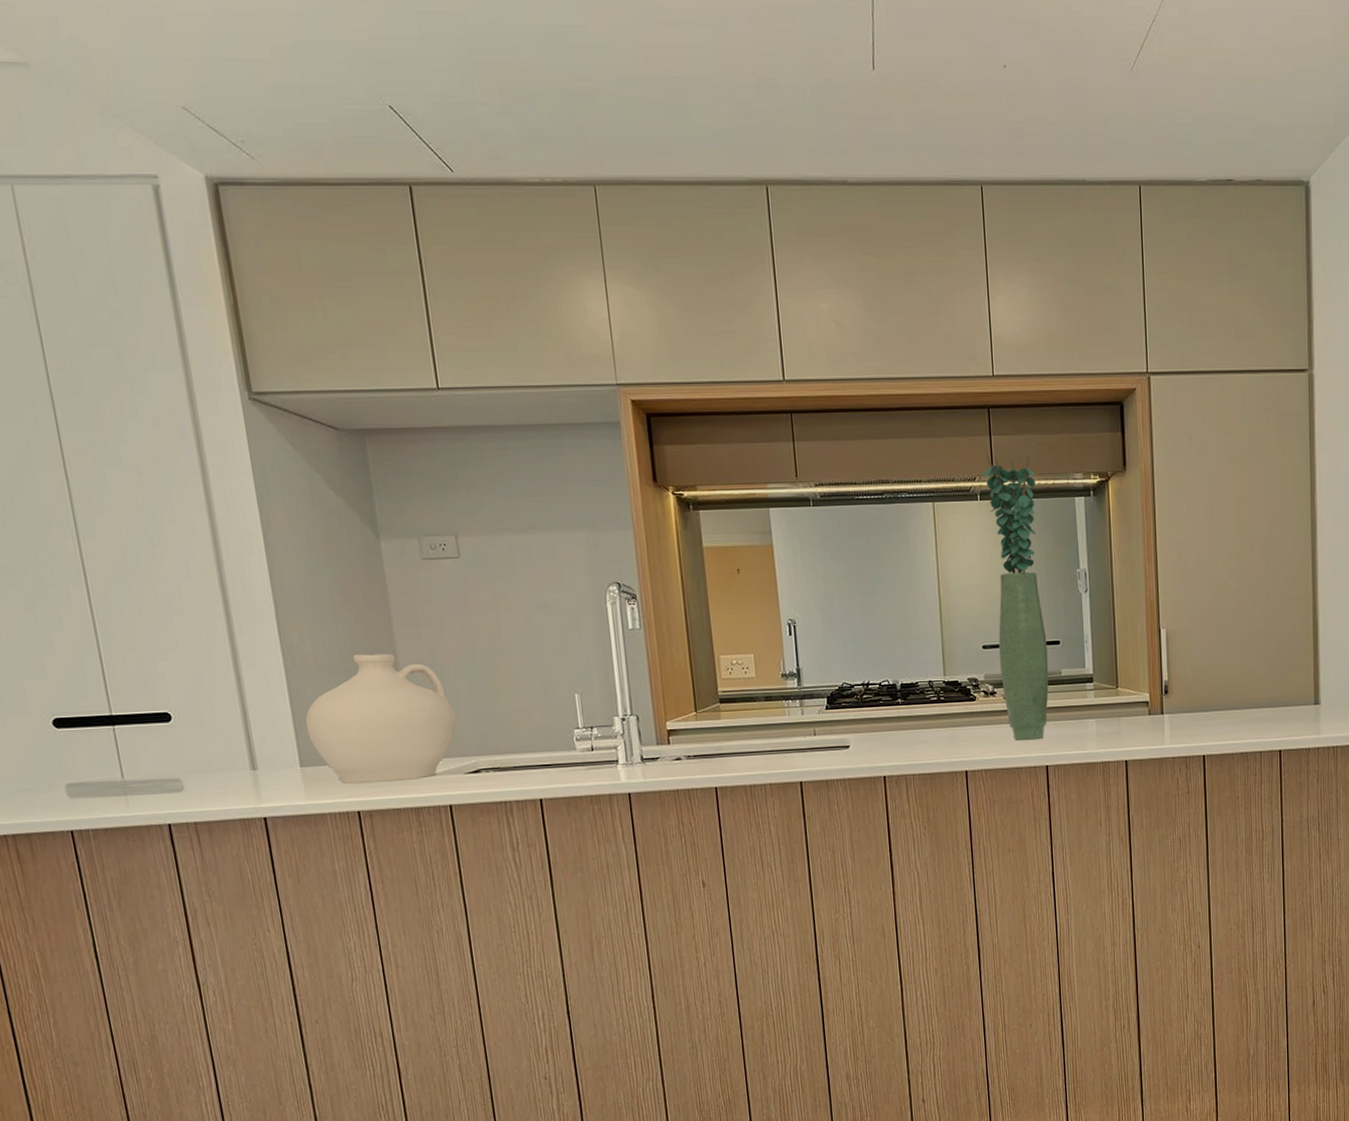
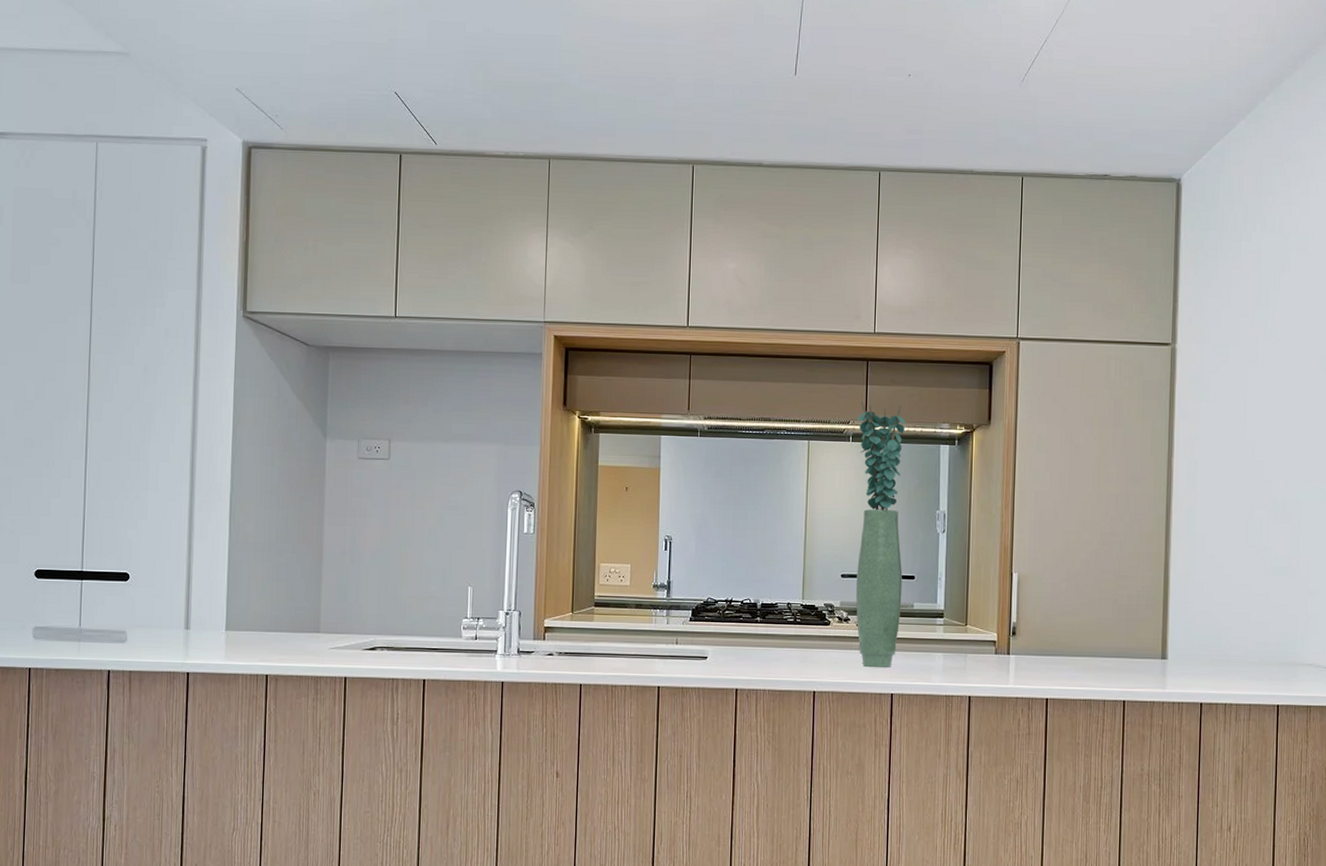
ceramic jug: present [305,653,457,785] -> none [237,536,364,652]

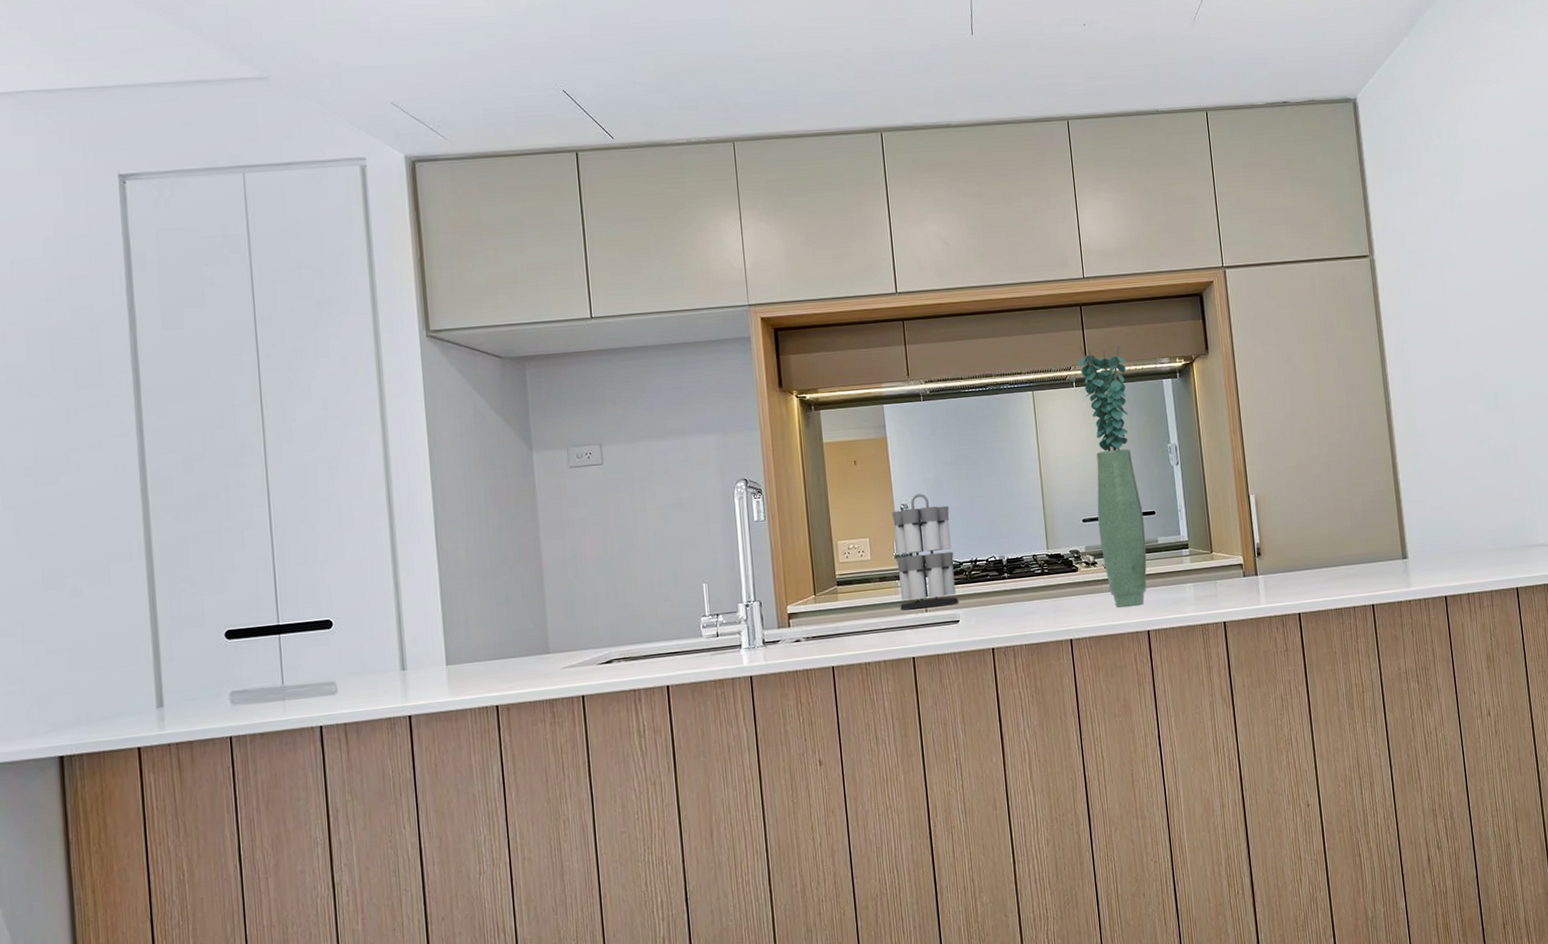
spice rack: none [652,527,712,641] -> present [892,493,959,611]

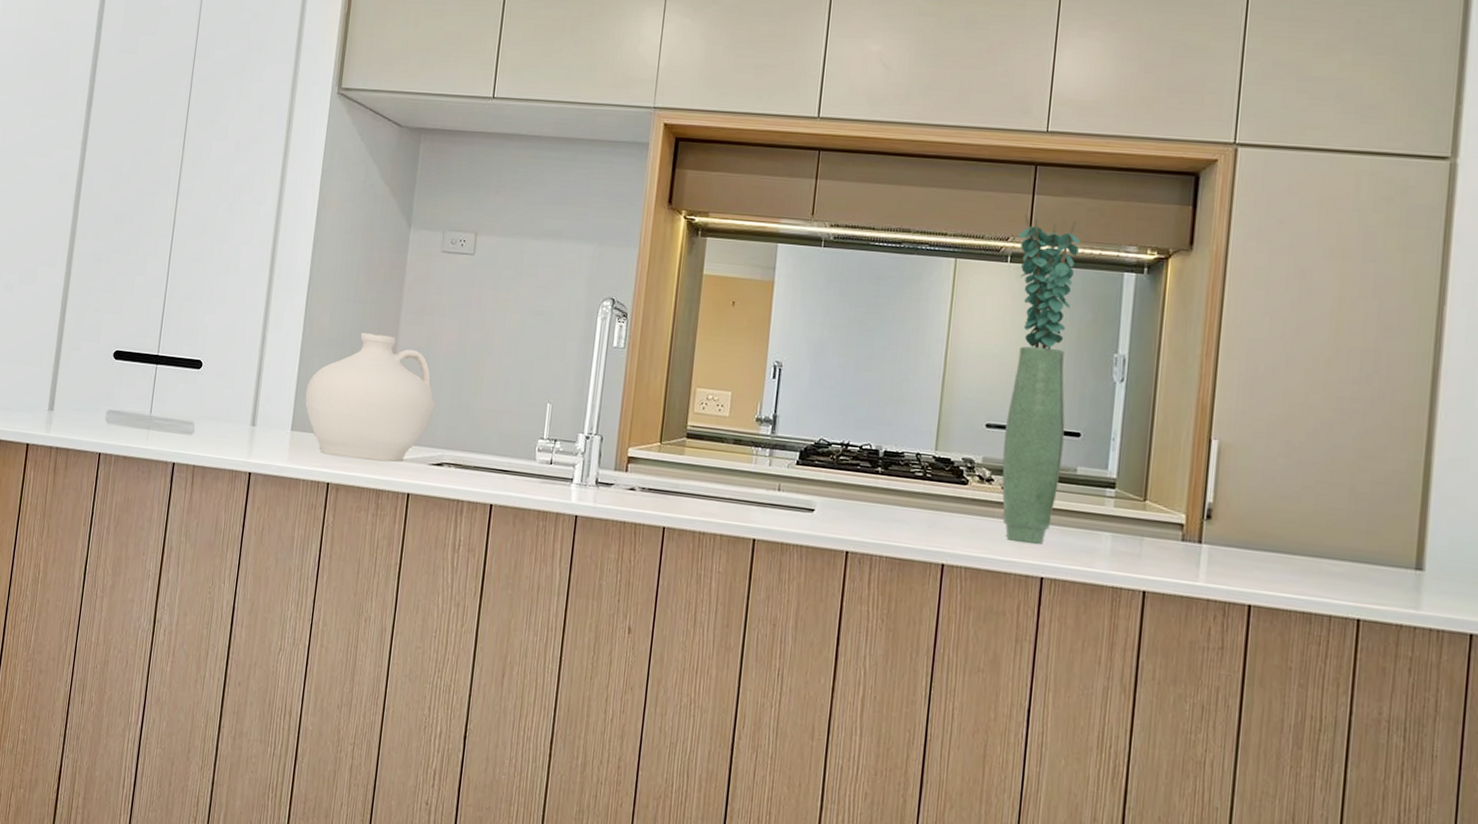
ceramic jug: none [454,554,593,680] -> present [305,333,436,463]
spice rack: present [892,493,959,611] -> none [750,353,829,490]

